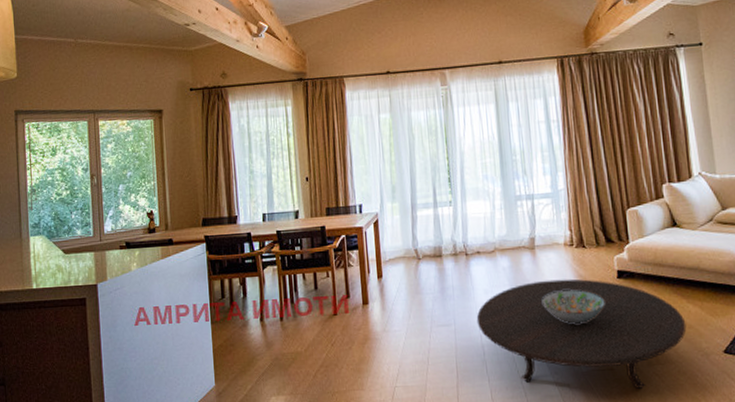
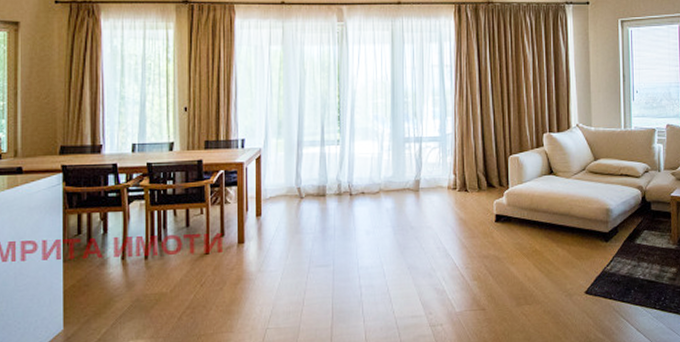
table: present [476,278,687,390] -> none [356,221,554,329]
decorative bowl: present [541,289,605,324] -> none [422,232,482,265]

